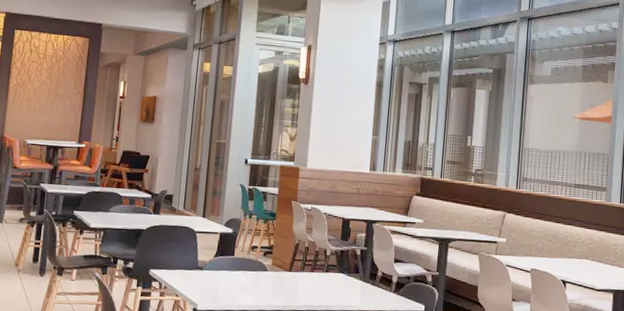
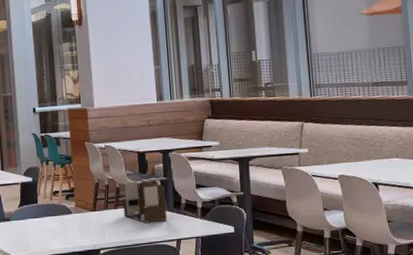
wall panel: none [318,247,363,292] -> present [122,180,168,224]

